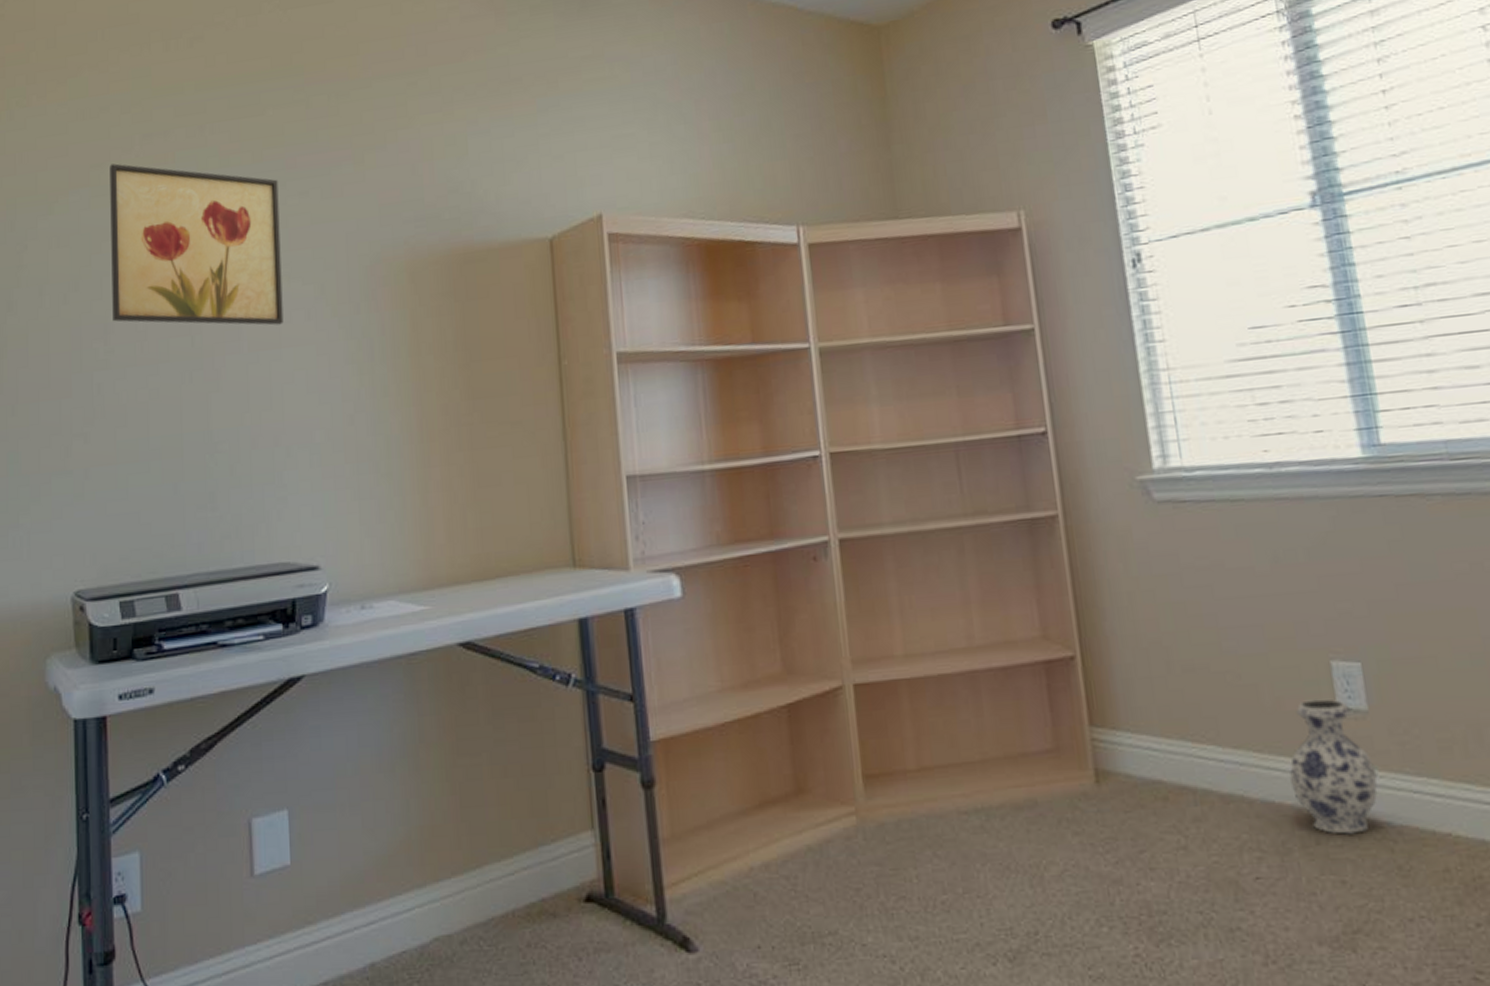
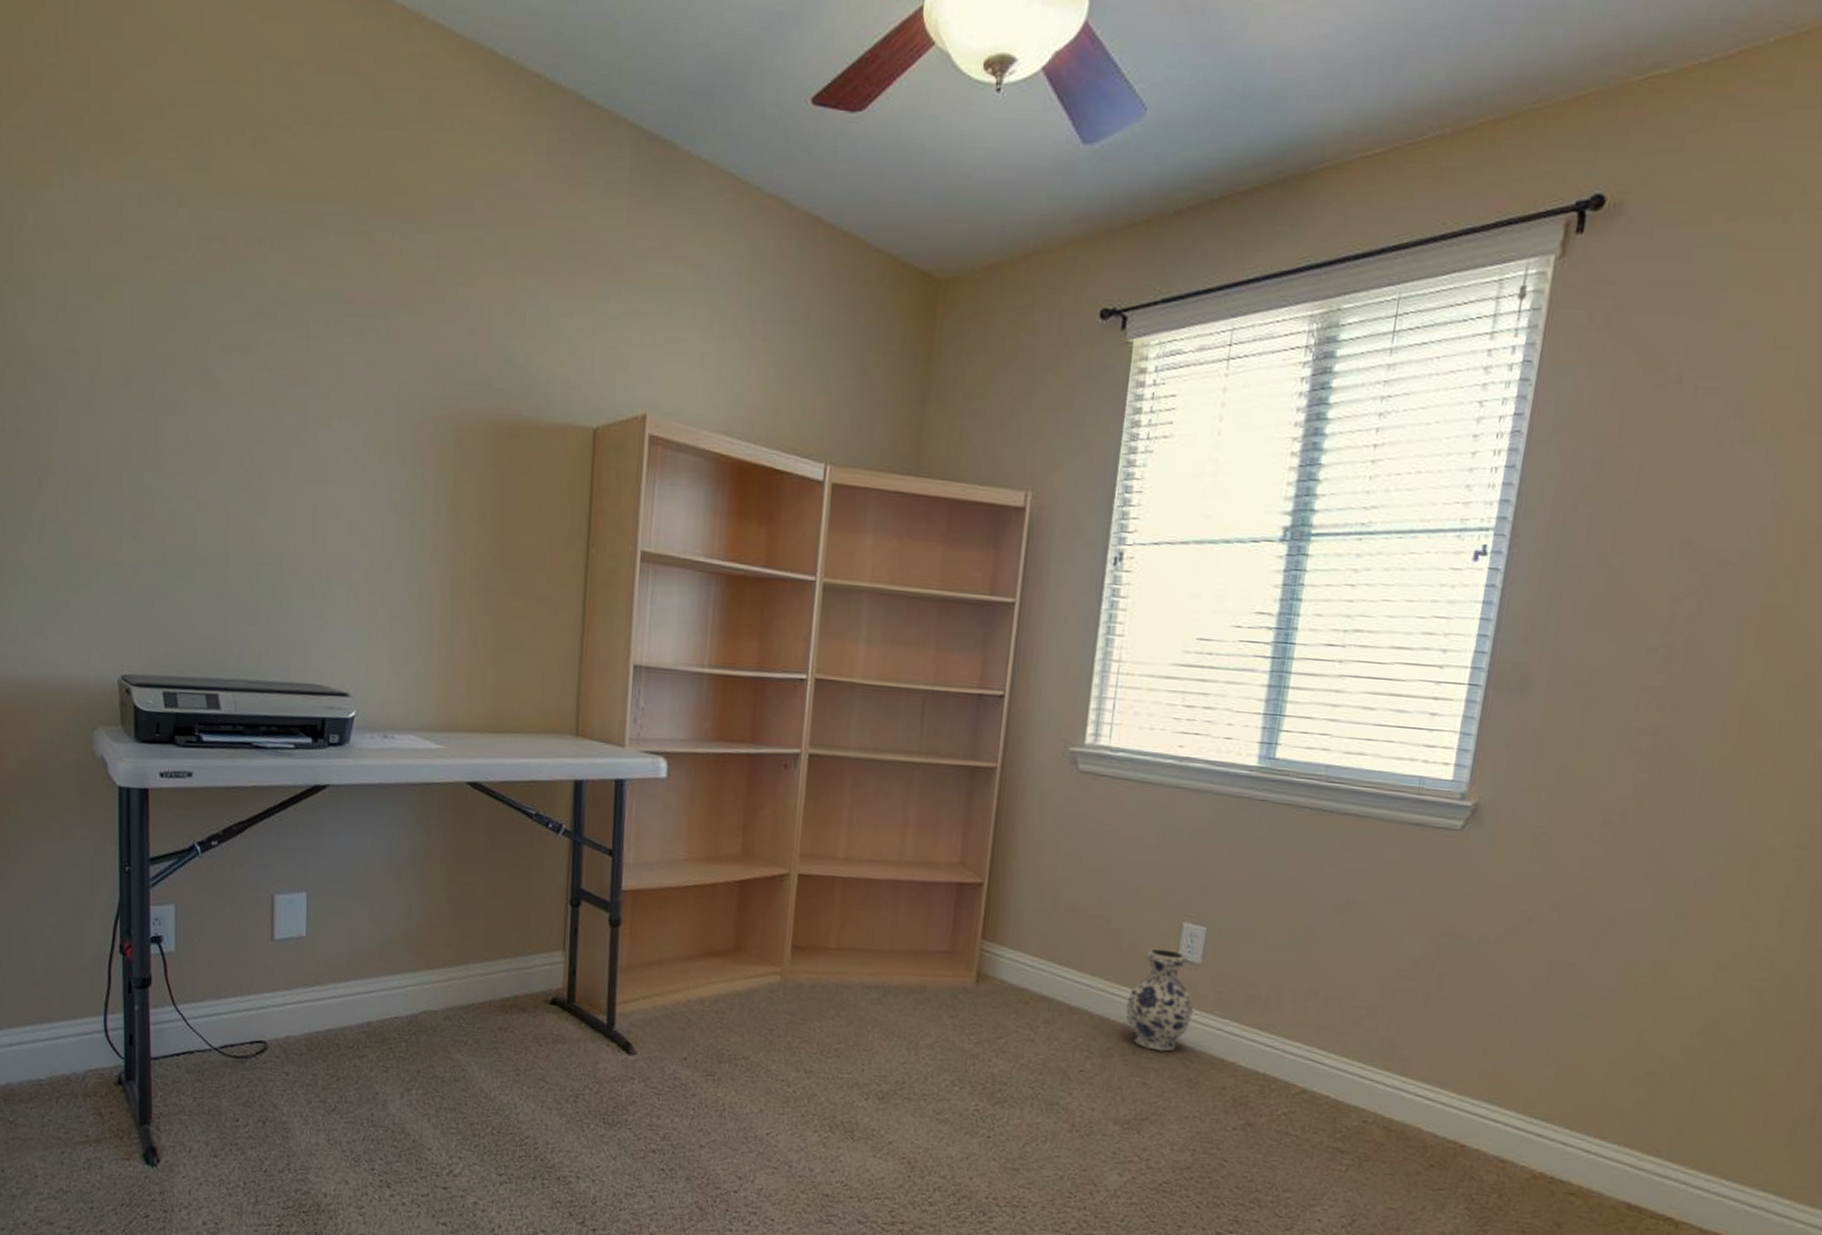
wall art: present [110,163,284,326] -> none [164,260,335,462]

